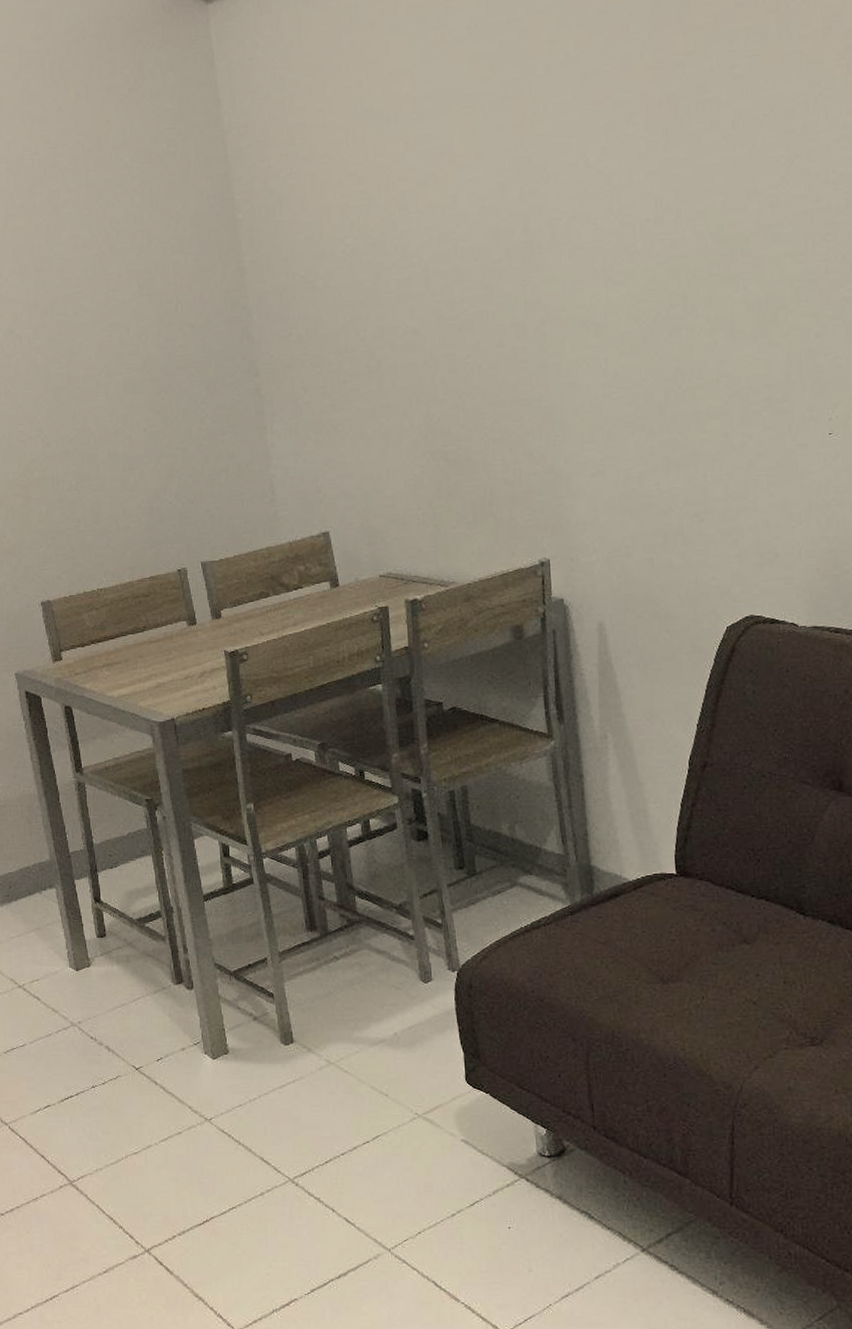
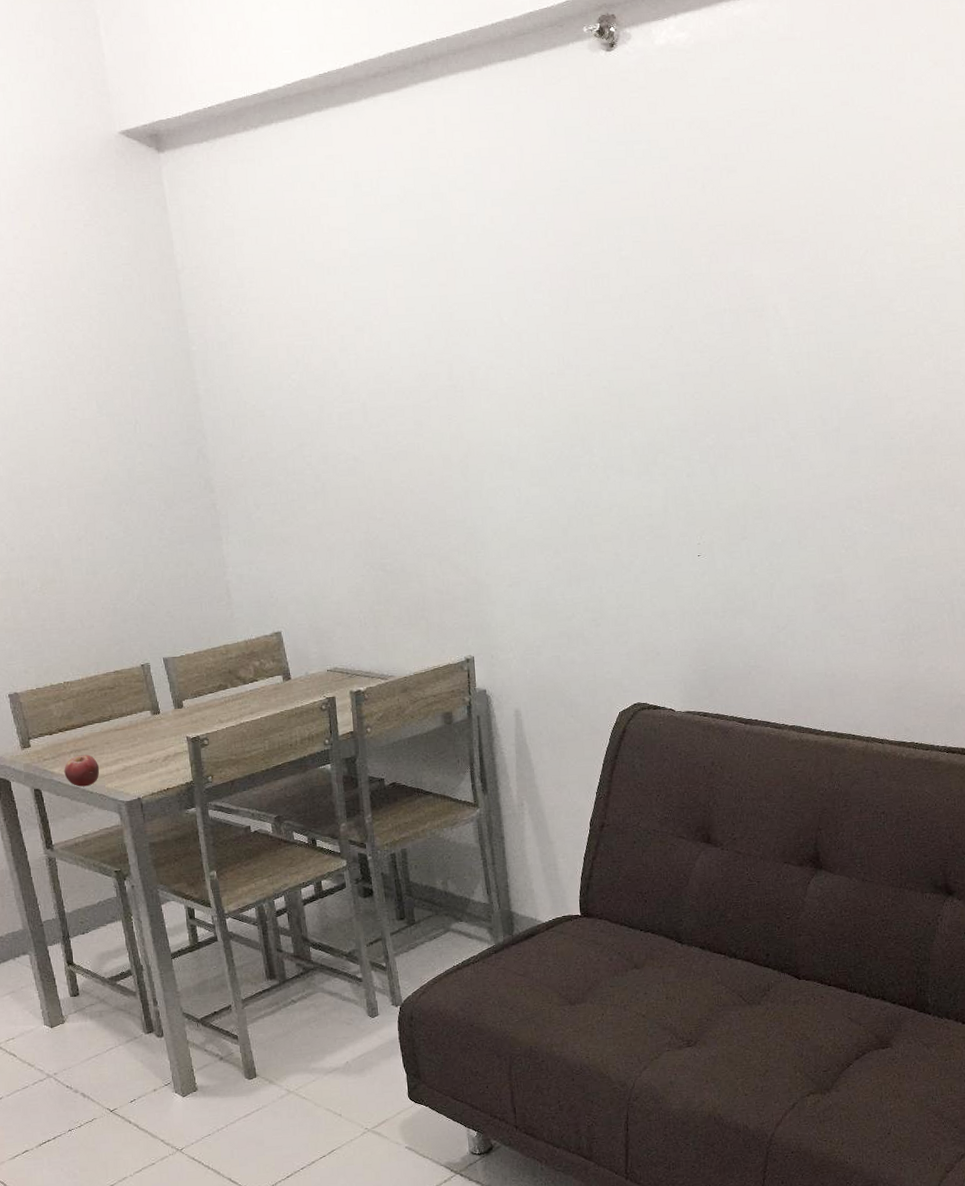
fruit: none [95,669,132,705] -> present [64,754,100,787]

